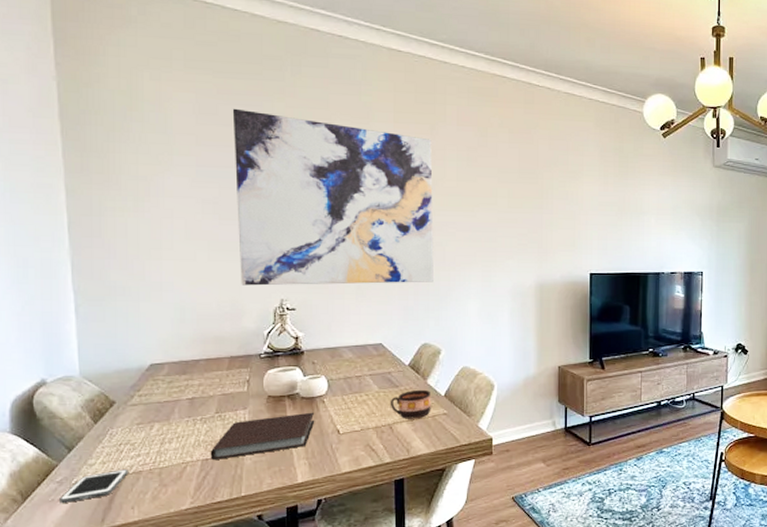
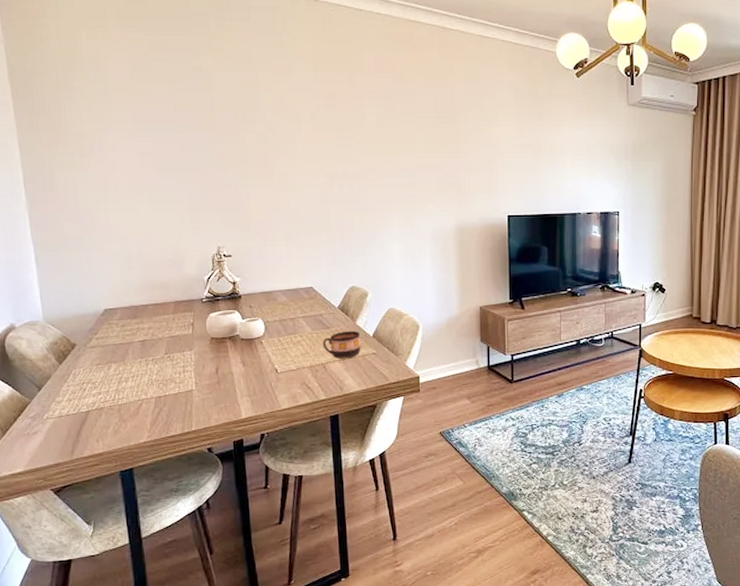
cell phone: present [59,469,128,503] -> none [34,406,92,436]
notebook: present [210,412,315,460] -> none [162,352,255,397]
wall art: present [232,108,435,286] -> none [163,64,359,234]

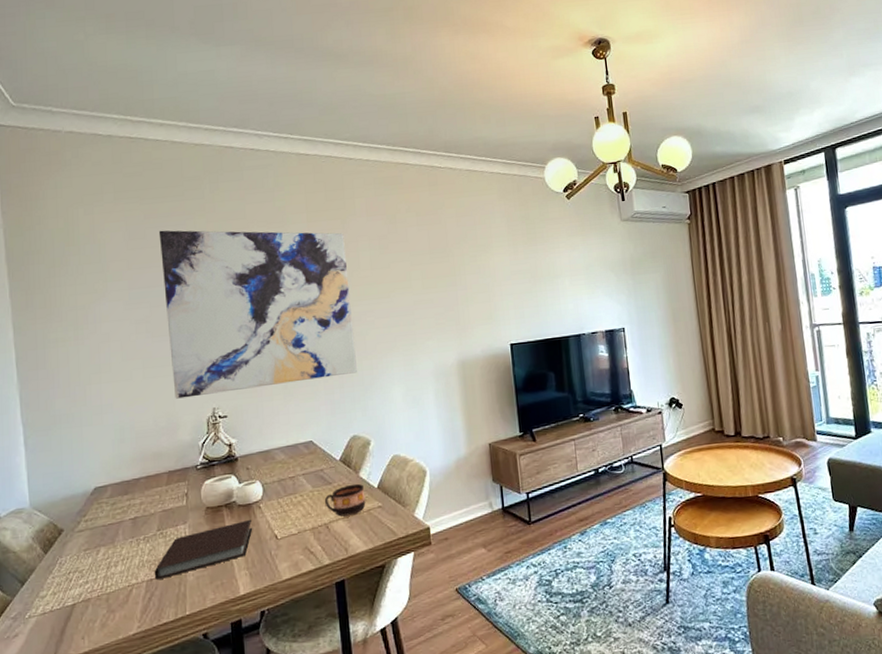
notebook: none [162,352,255,397] -> present [154,519,253,579]
wall art: none [163,64,359,234] -> present [158,230,358,399]

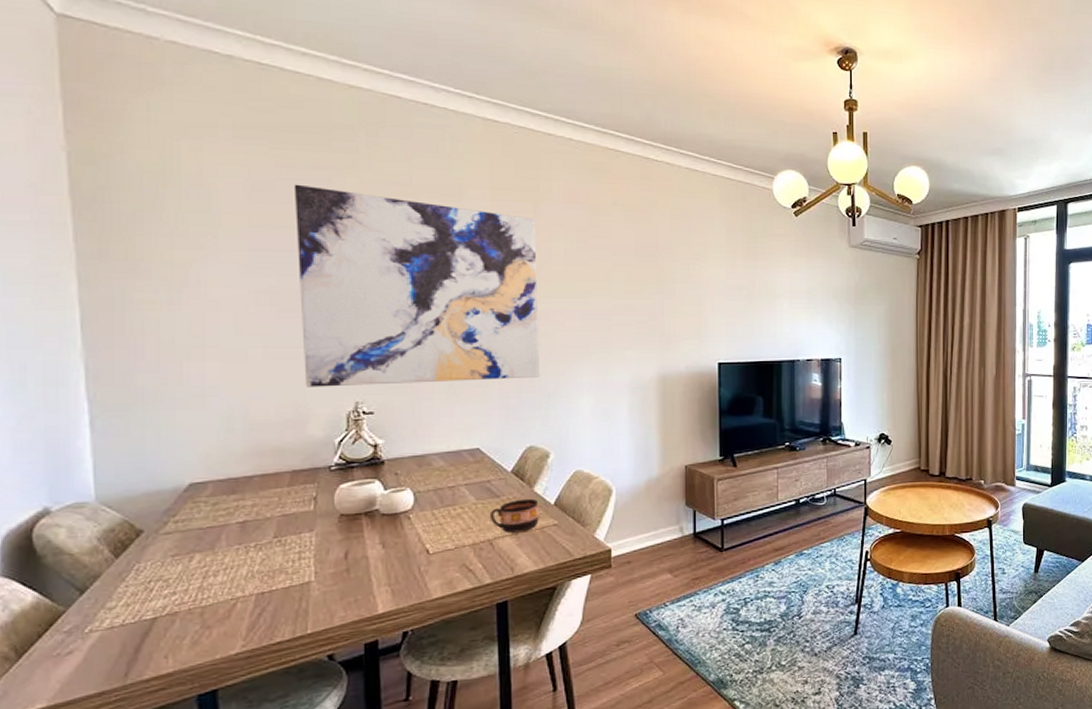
notebook: present [154,519,253,579] -> none [267,530,399,593]

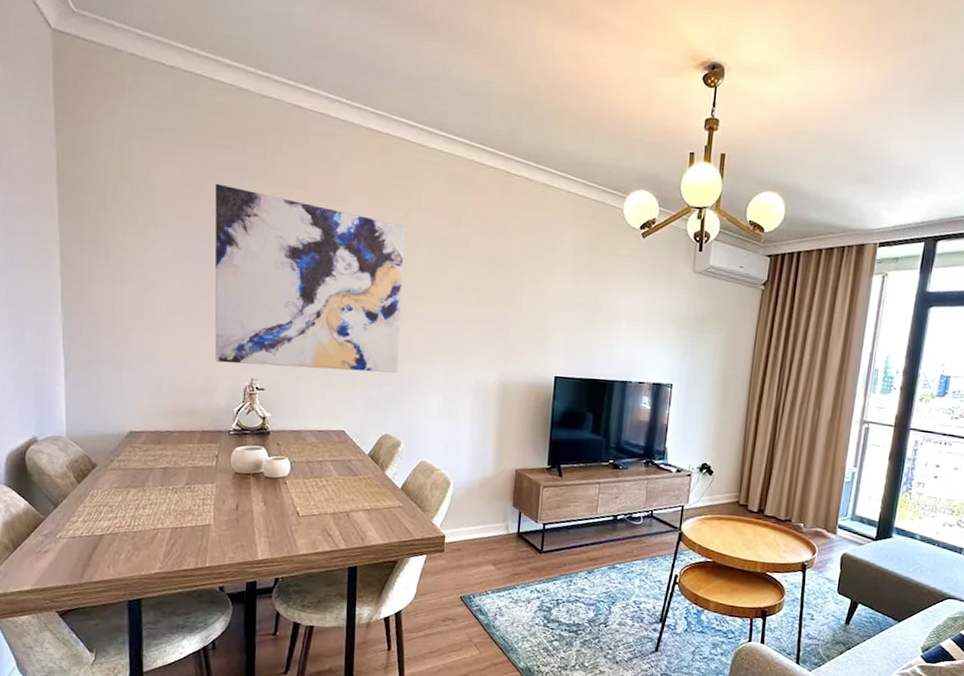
cup: present [489,498,539,533] -> none [348,480,388,509]

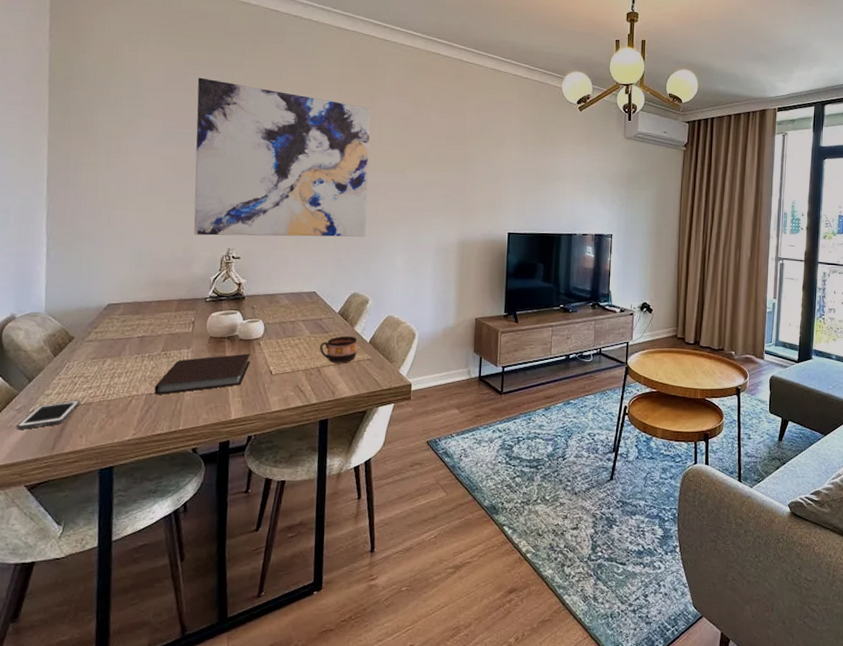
cell phone: none [45,529,106,556] -> present [17,400,80,429]
notebook: none [179,492,277,530] -> present [154,353,251,395]
cup: none [348,480,388,509] -> present [319,336,357,363]

